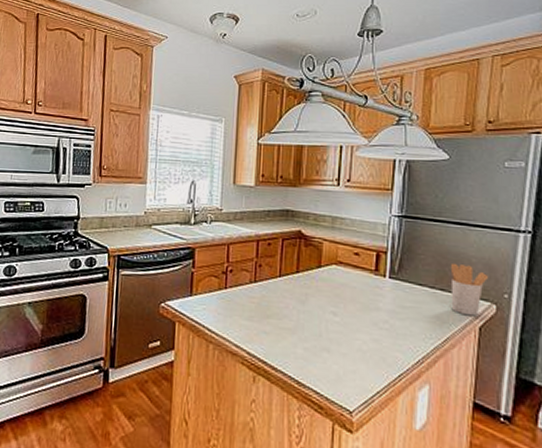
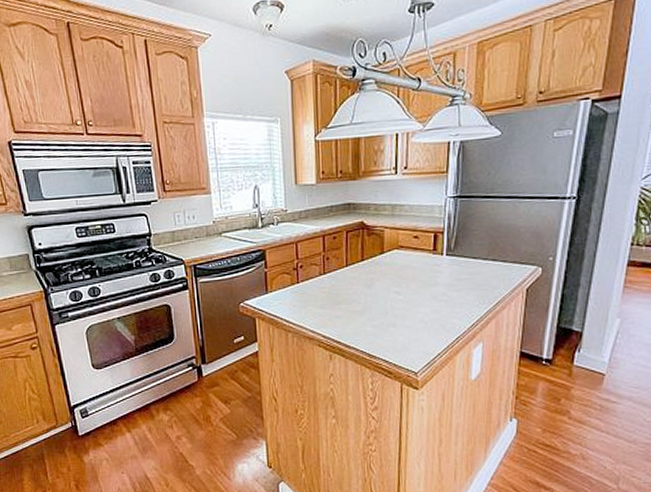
utensil holder: present [450,263,489,316] -> none [501,234,536,280]

